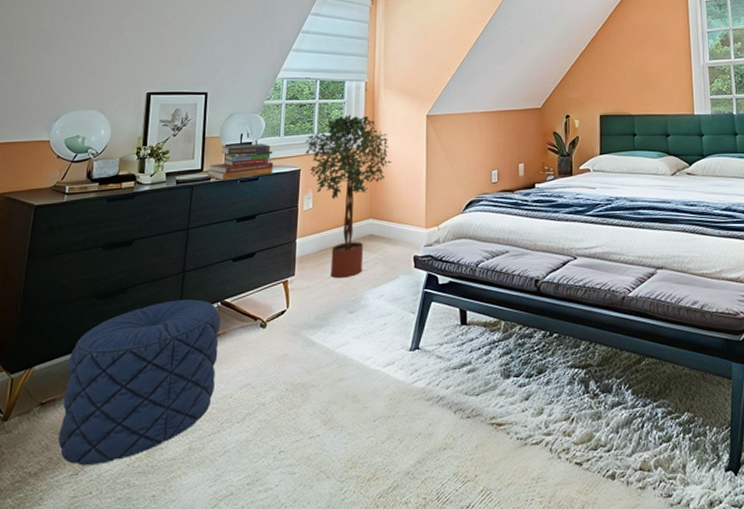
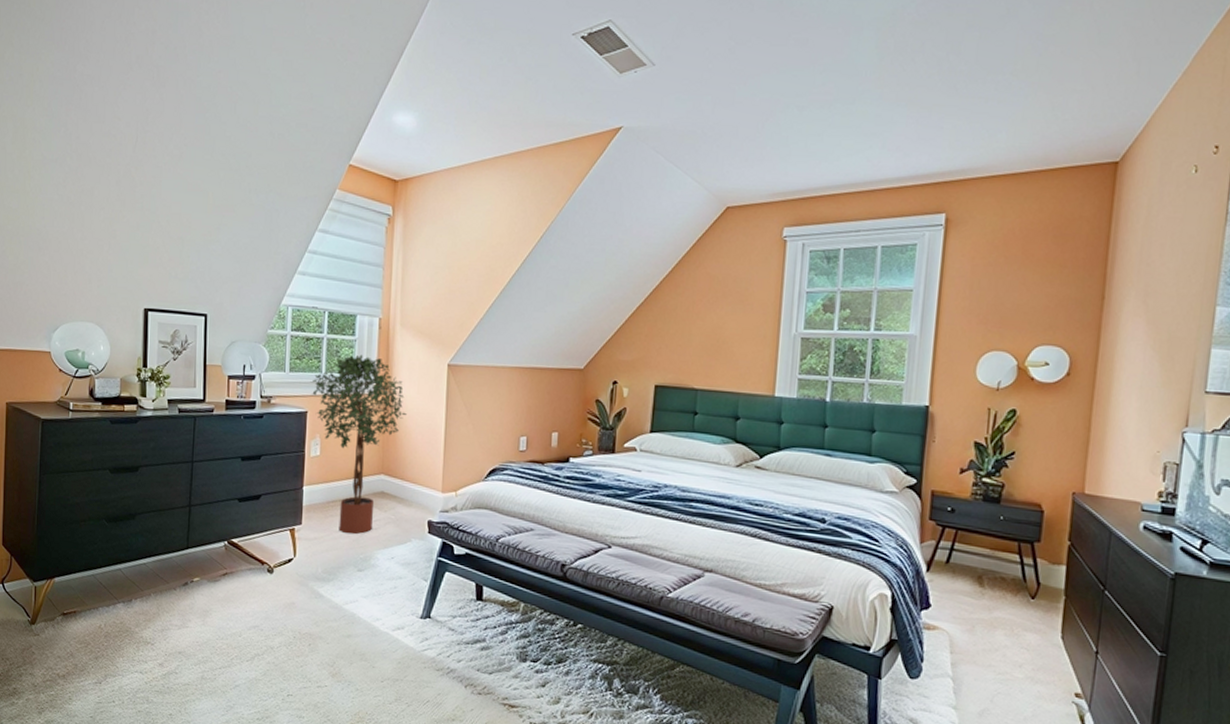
pouf: present [58,299,221,465] -> none [81,533,228,678]
books: present [207,144,274,181] -> none [210,376,279,415]

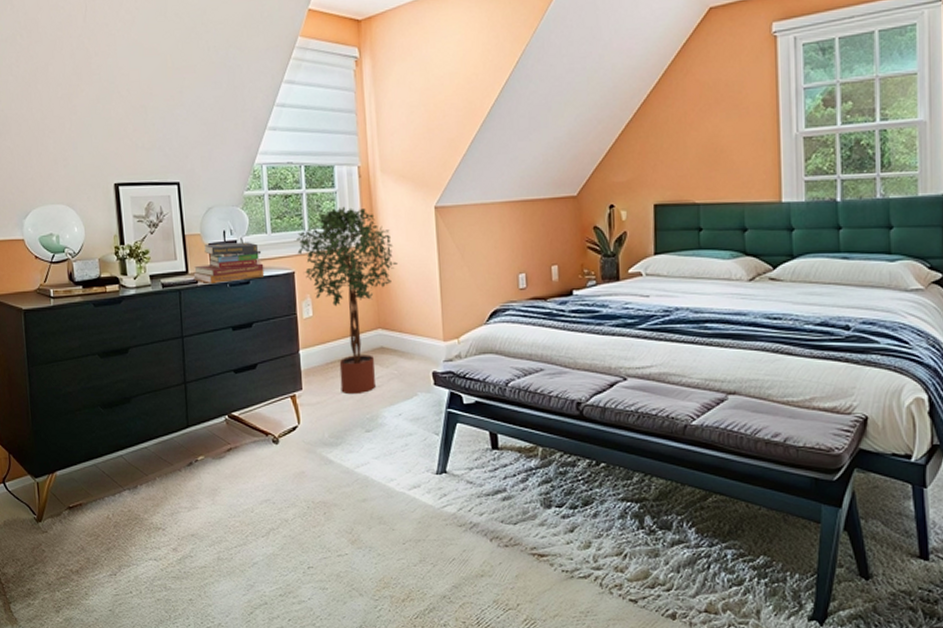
books: none [210,376,279,415] -> present [193,242,265,285]

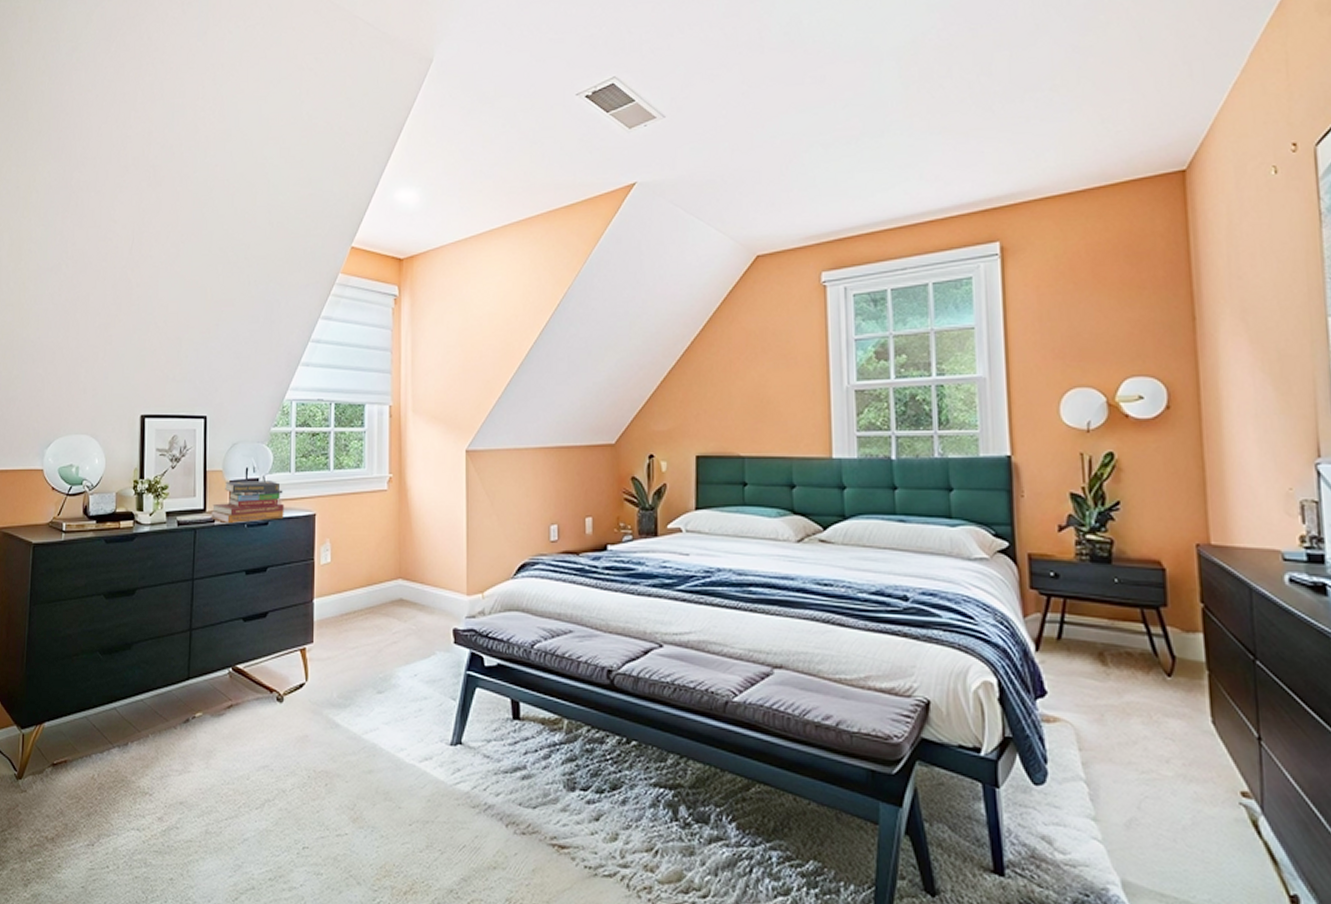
potted tree: present [294,206,397,393] -> none [318,447,423,649]

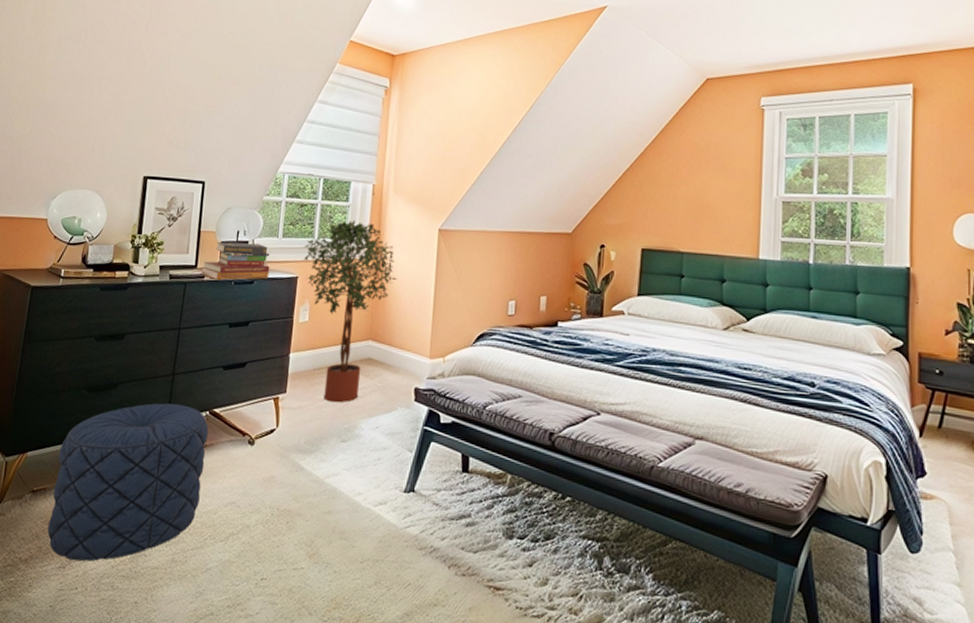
pouf: none [72,662,233,837] -> present [47,403,209,561]
potted tree: none [318,447,423,649] -> present [302,220,396,402]

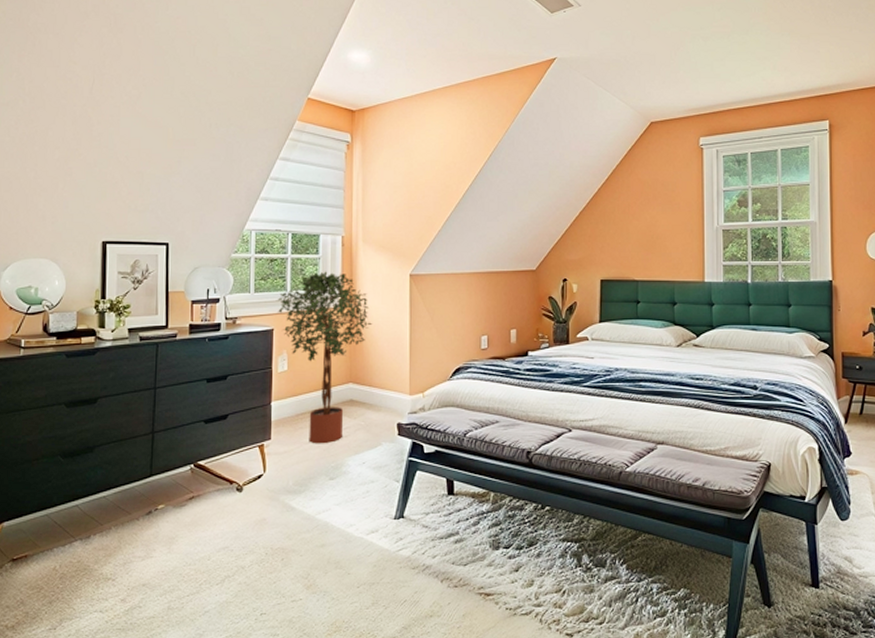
pouf: present [47,403,209,561] -> none [33,461,194,620]
books: present [201,242,270,281] -> none [173,300,244,339]

